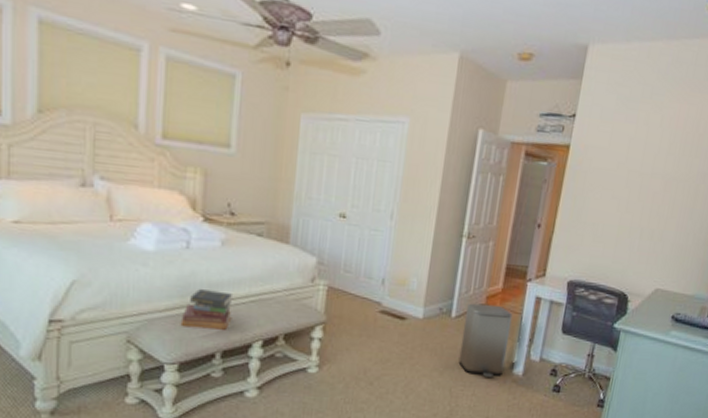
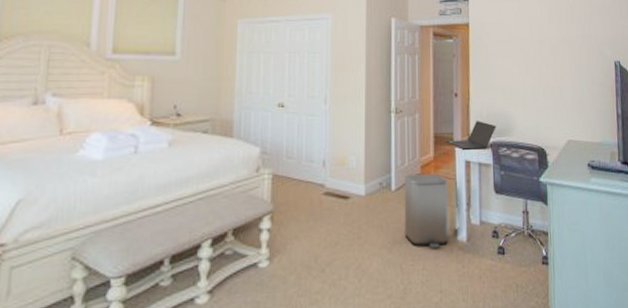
books: present [180,289,232,330] -> none [128,192,180,235]
laptop: none [519,256,578,287] -> present [446,121,496,150]

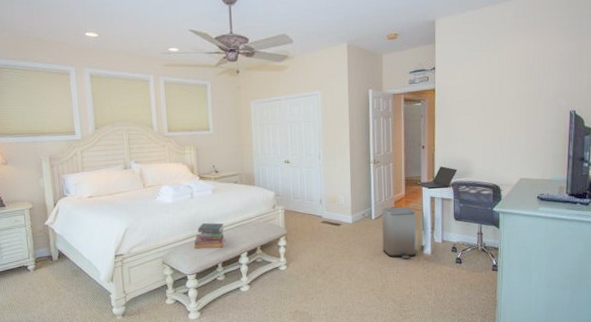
books: none [128,192,180,235] -> present [193,223,225,249]

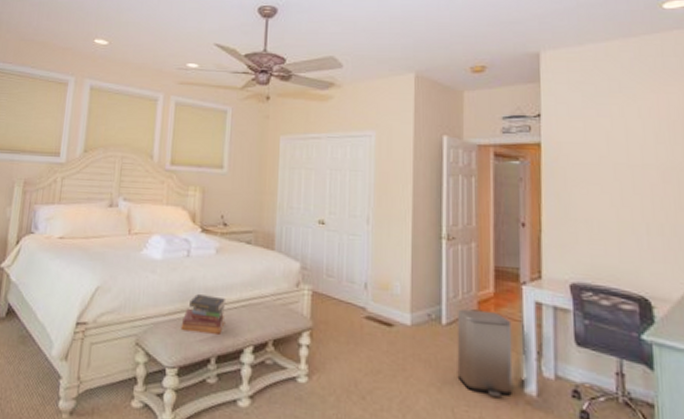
laptop: present [415,166,457,189] -> none [510,256,578,291]

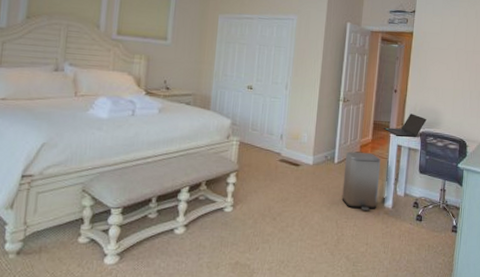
books: present [180,294,225,334] -> none [125,147,166,179]
laptop: none [510,256,578,291] -> present [383,113,427,137]

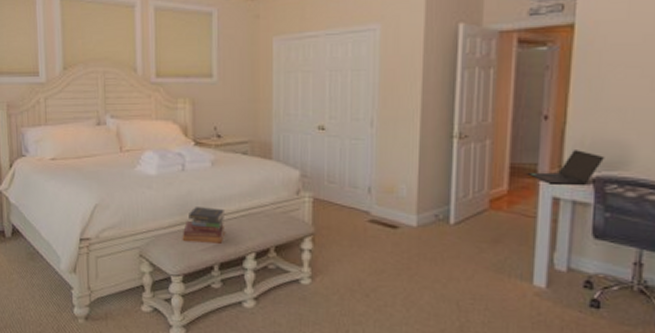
books: none [125,147,166,179] -> present [182,207,224,244]
pedal bin: present [342,151,381,210] -> none [464,207,525,290]

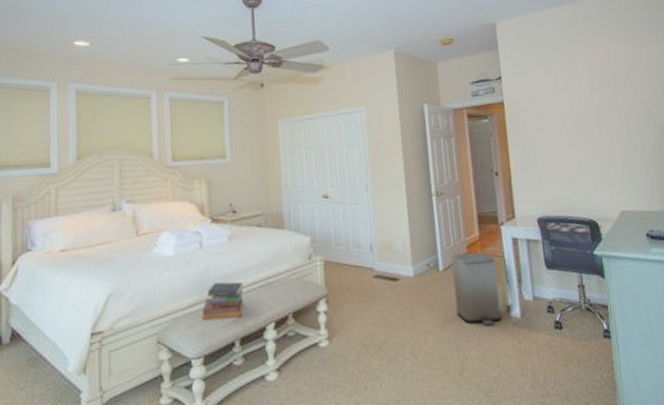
pedal bin: none [464,207,525,290] -> present [451,252,502,324]
laptop: present [527,150,605,185] -> none [490,197,542,228]

